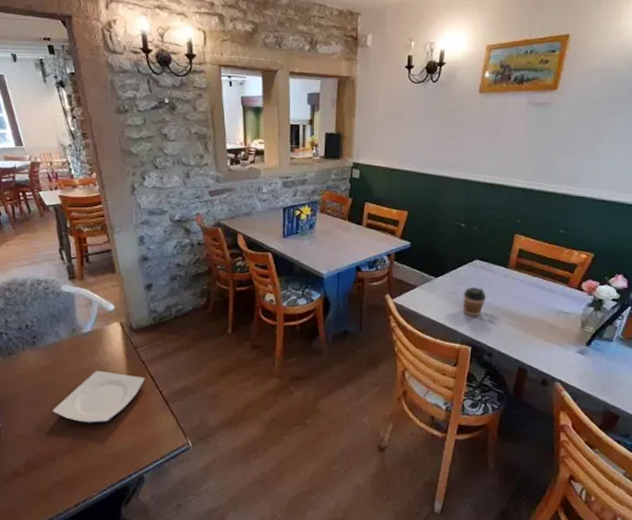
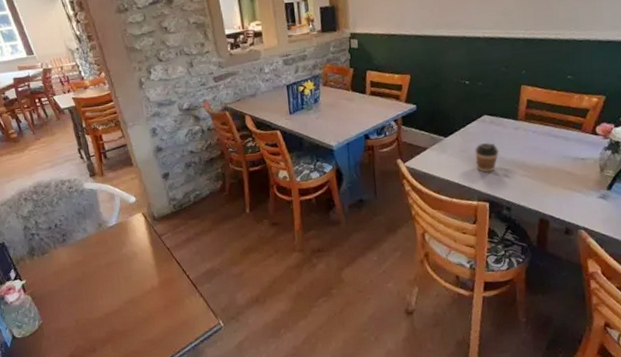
plate: present [52,370,146,423] -> none [88,261,173,313]

